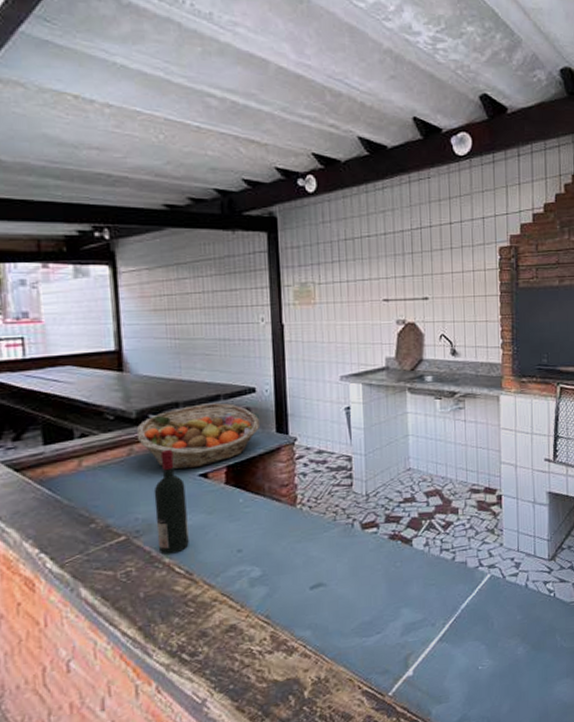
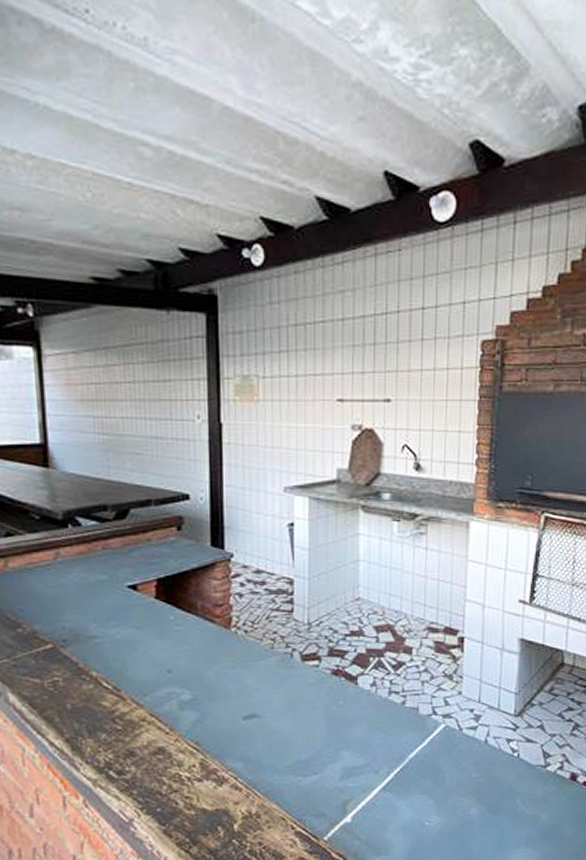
fruit basket: present [136,403,261,470] -> none [63,509,194,579]
wine bottle: present [154,449,189,555] -> none [81,556,117,667]

